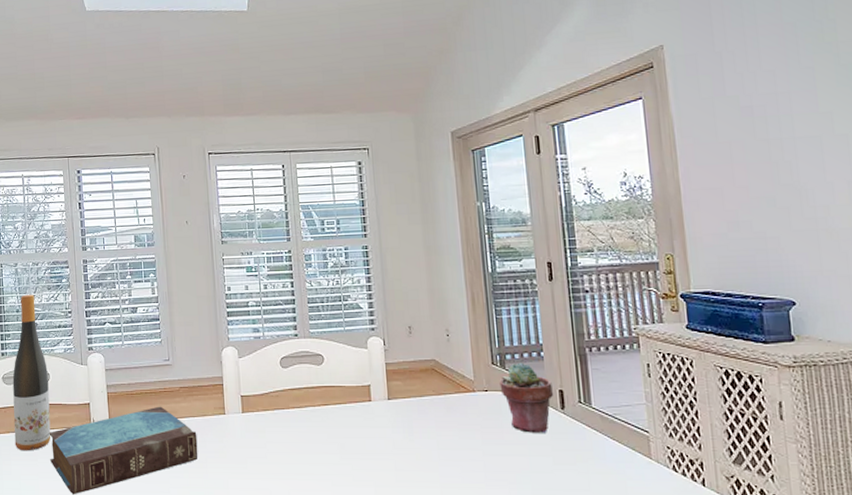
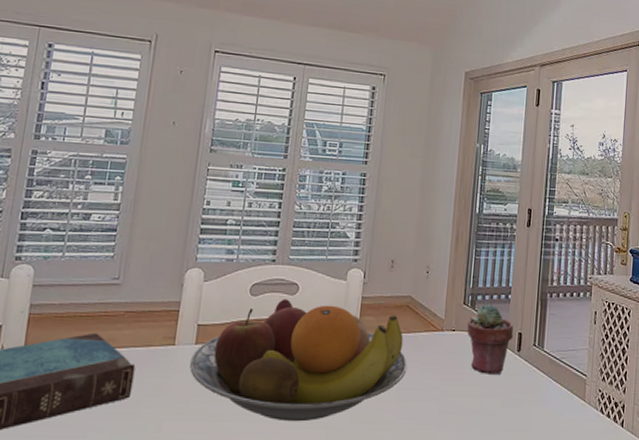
fruit bowl: none [241,369,444,480] -> present [190,299,408,422]

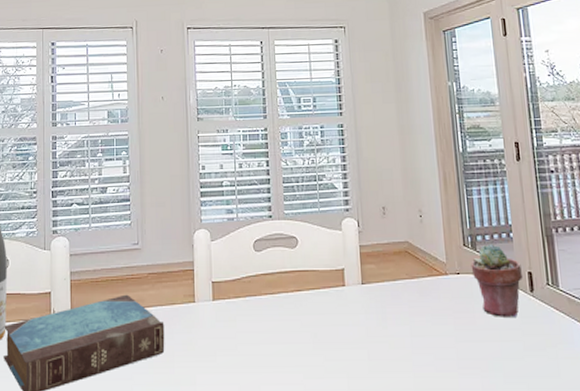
fruit bowl: present [190,299,408,422] -> none [211,252,417,372]

